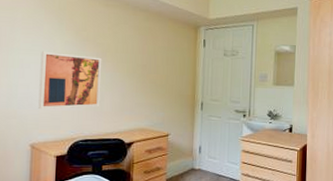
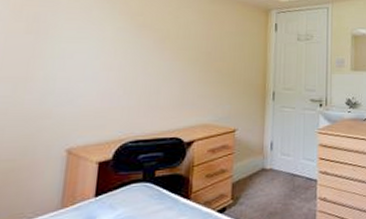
wall art: present [38,51,102,110] -> none [80,38,161,107]

